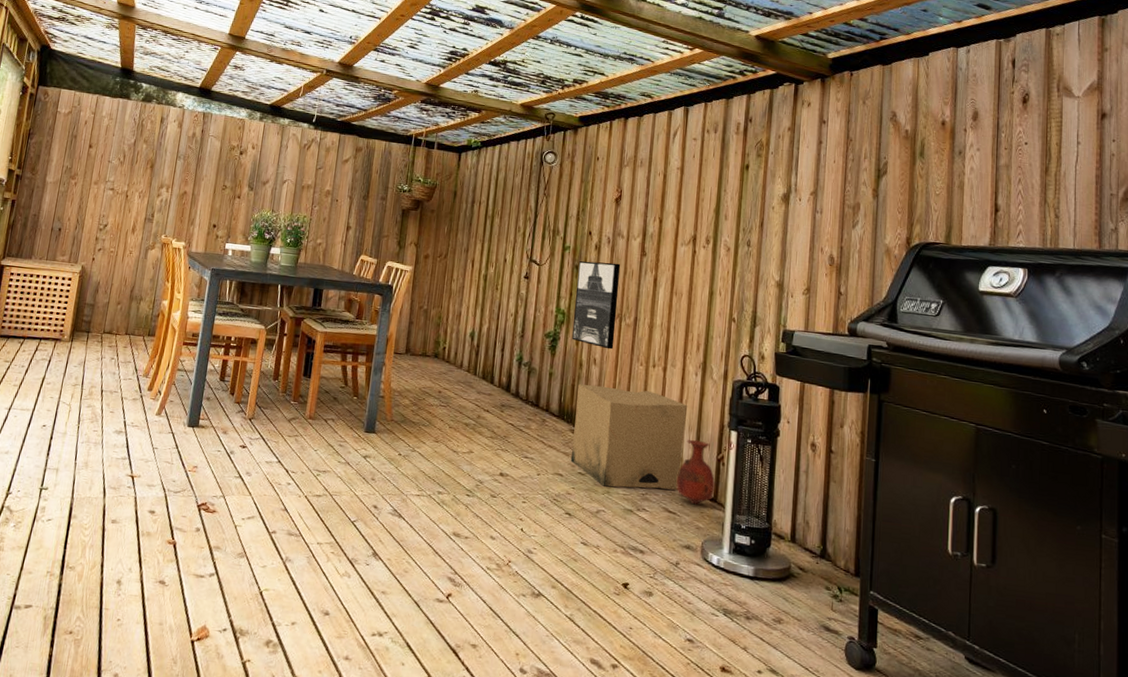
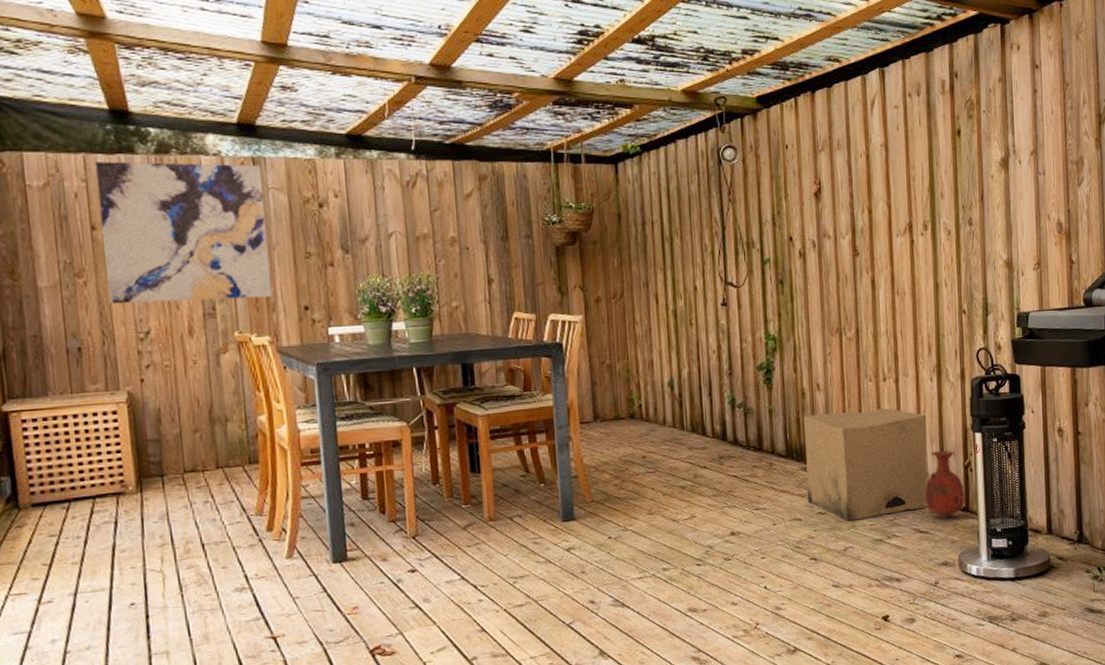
wall art: none [87,102,208,214] -> present [94,161,273,304]
wall art: present [572,261,621,350] -> none [782,269,837,371]

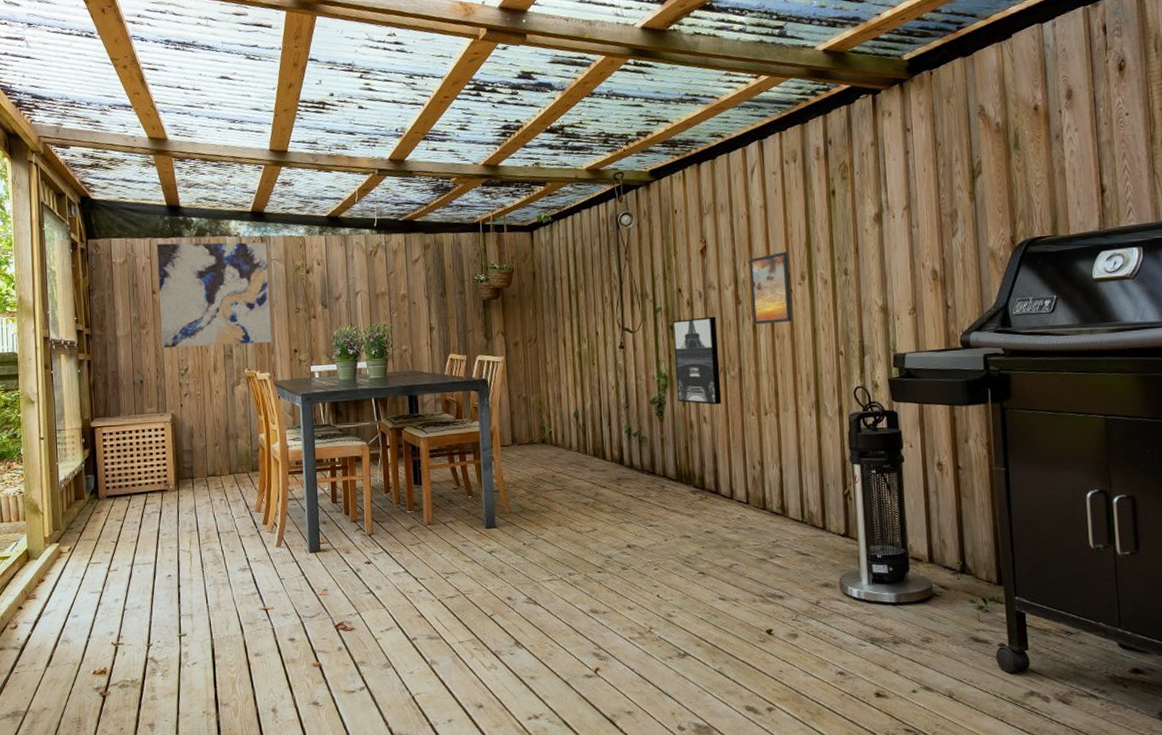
wall art: none [782,269,837,371] -> present [672,316,722,405]
storage box: present [804,408,927,521] -> none [692,439,808,541]
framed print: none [868,198,914,280] -> present [749,252,792,325]
vase: present [924,450,965,519] -> none [805,479,845,543]

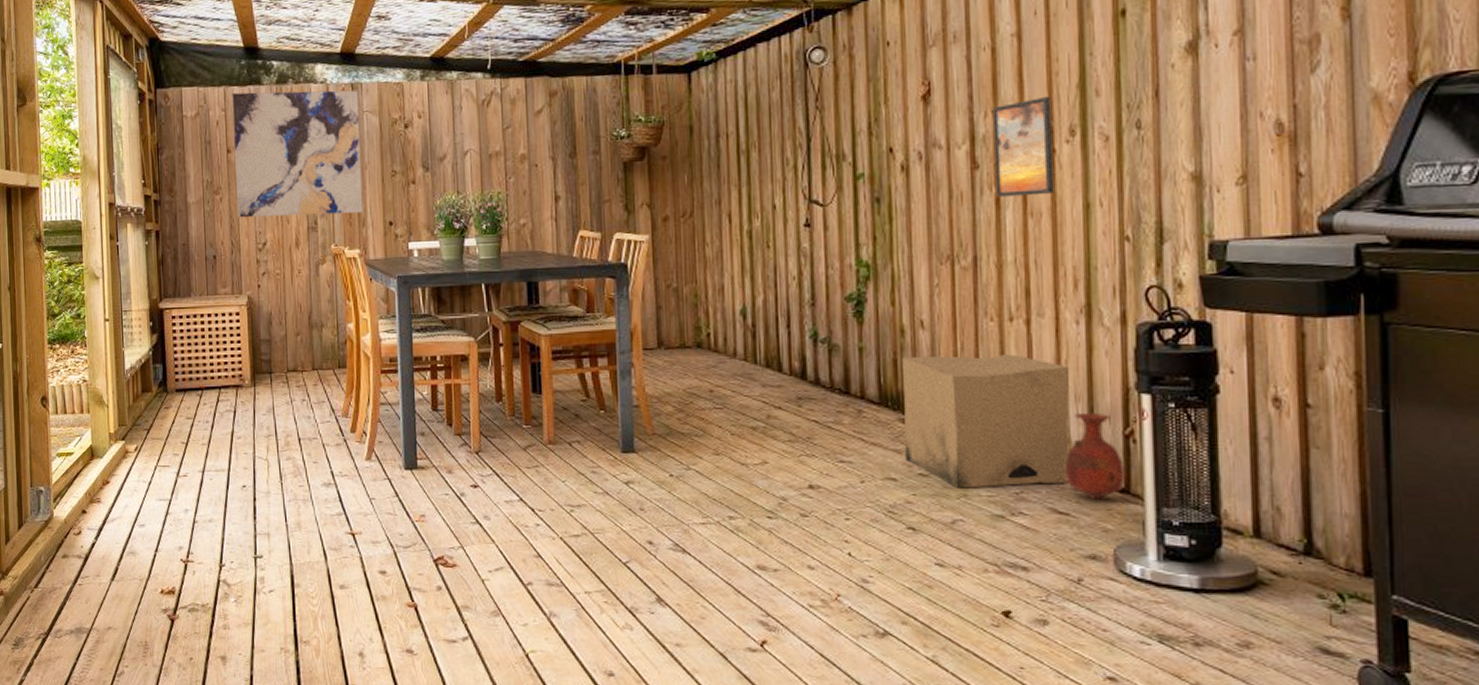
wall art: present [672,316,722,405] -> none [879,185,947,305]
storage box: none [692,439,808,541] -> present [902,355,1070,488]
vase: none [805,479,845,543] -> present [1064,412,1124,500]

